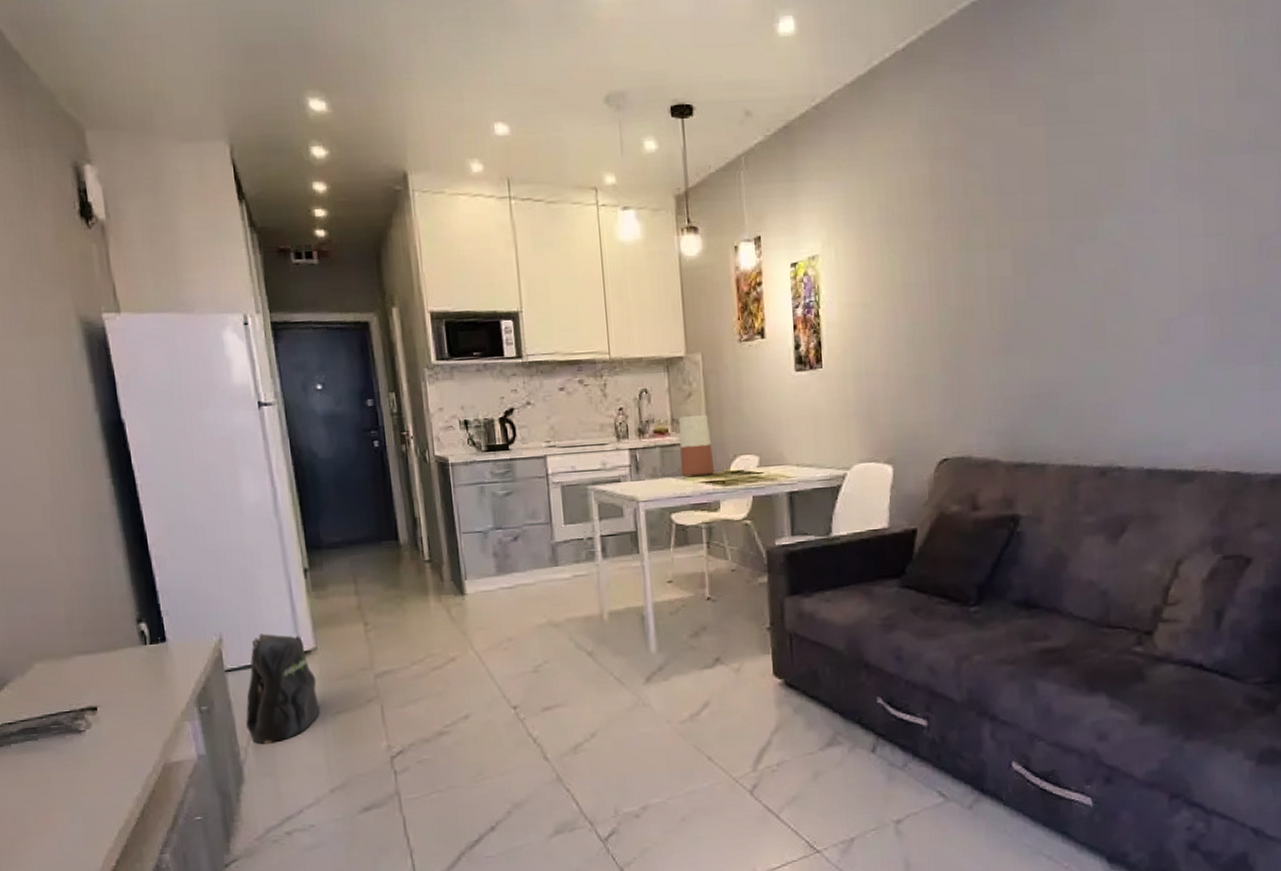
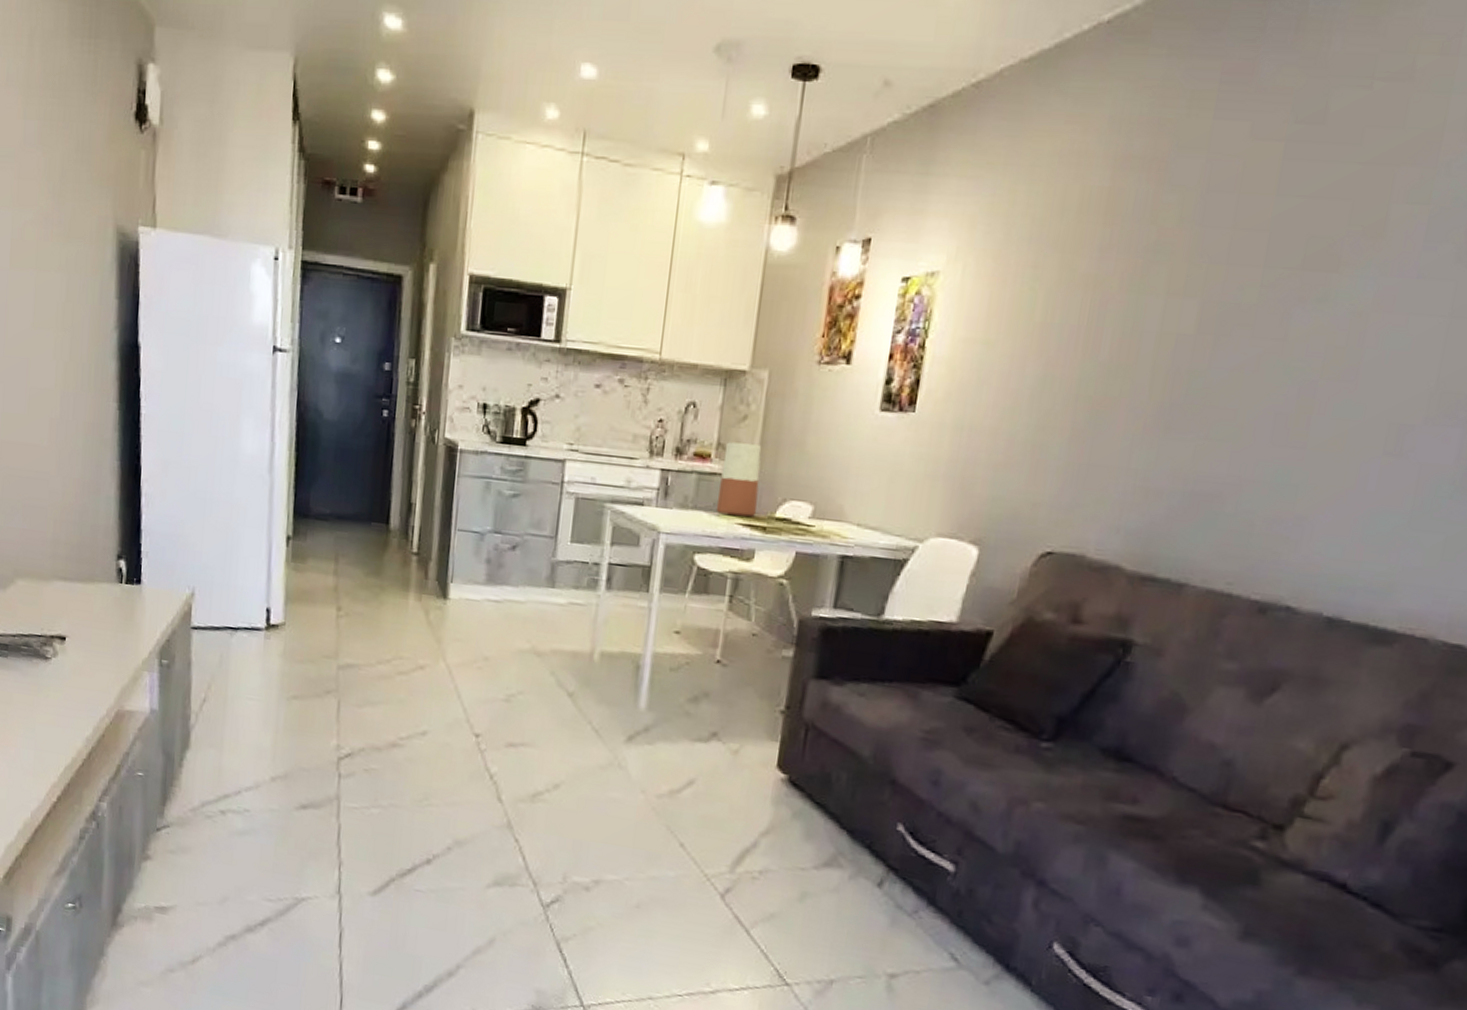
backpack: present [246,633,320,744] -> none [202,596,279,715]

